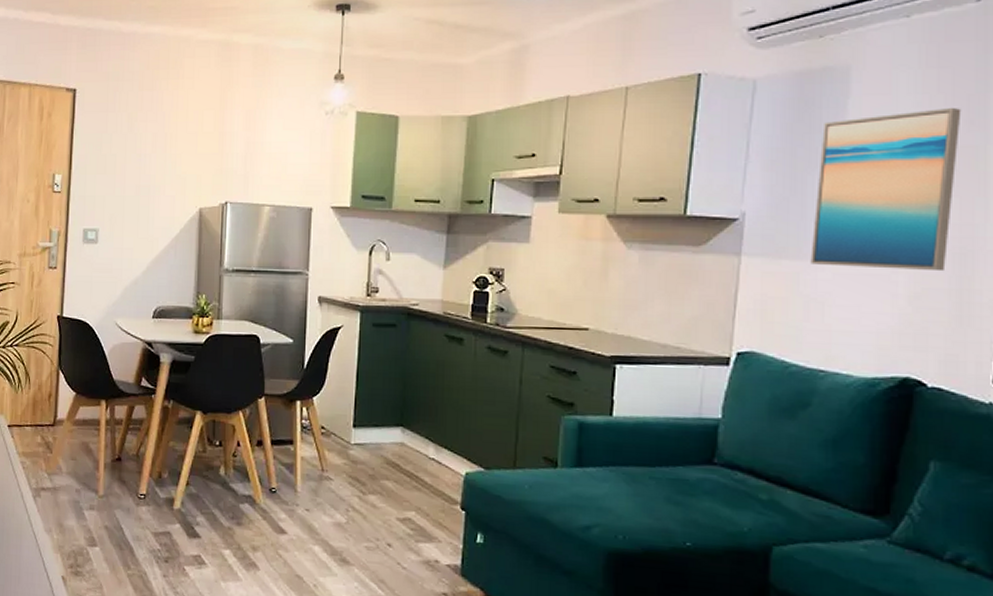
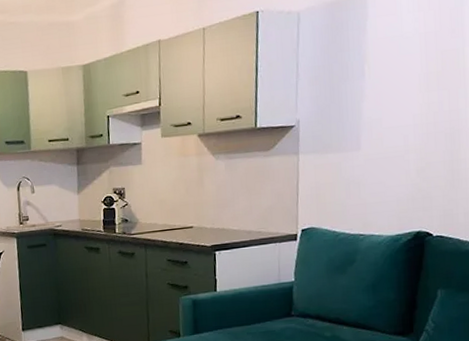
wall art: present [810,108,962,272] -> none [348,20,446,155]

